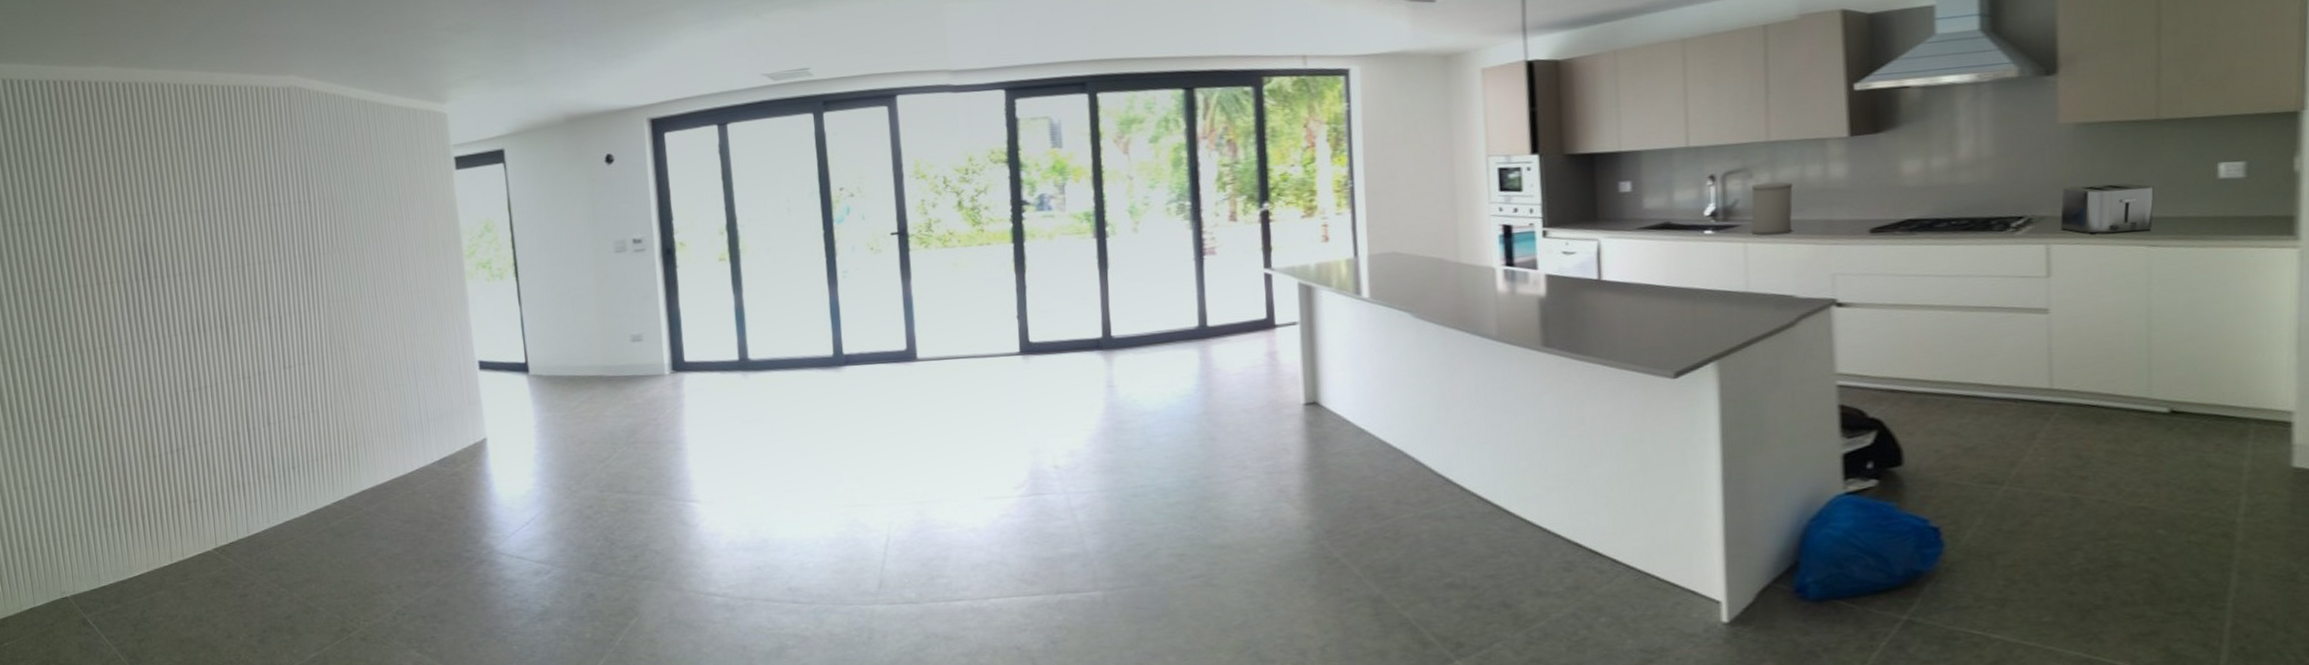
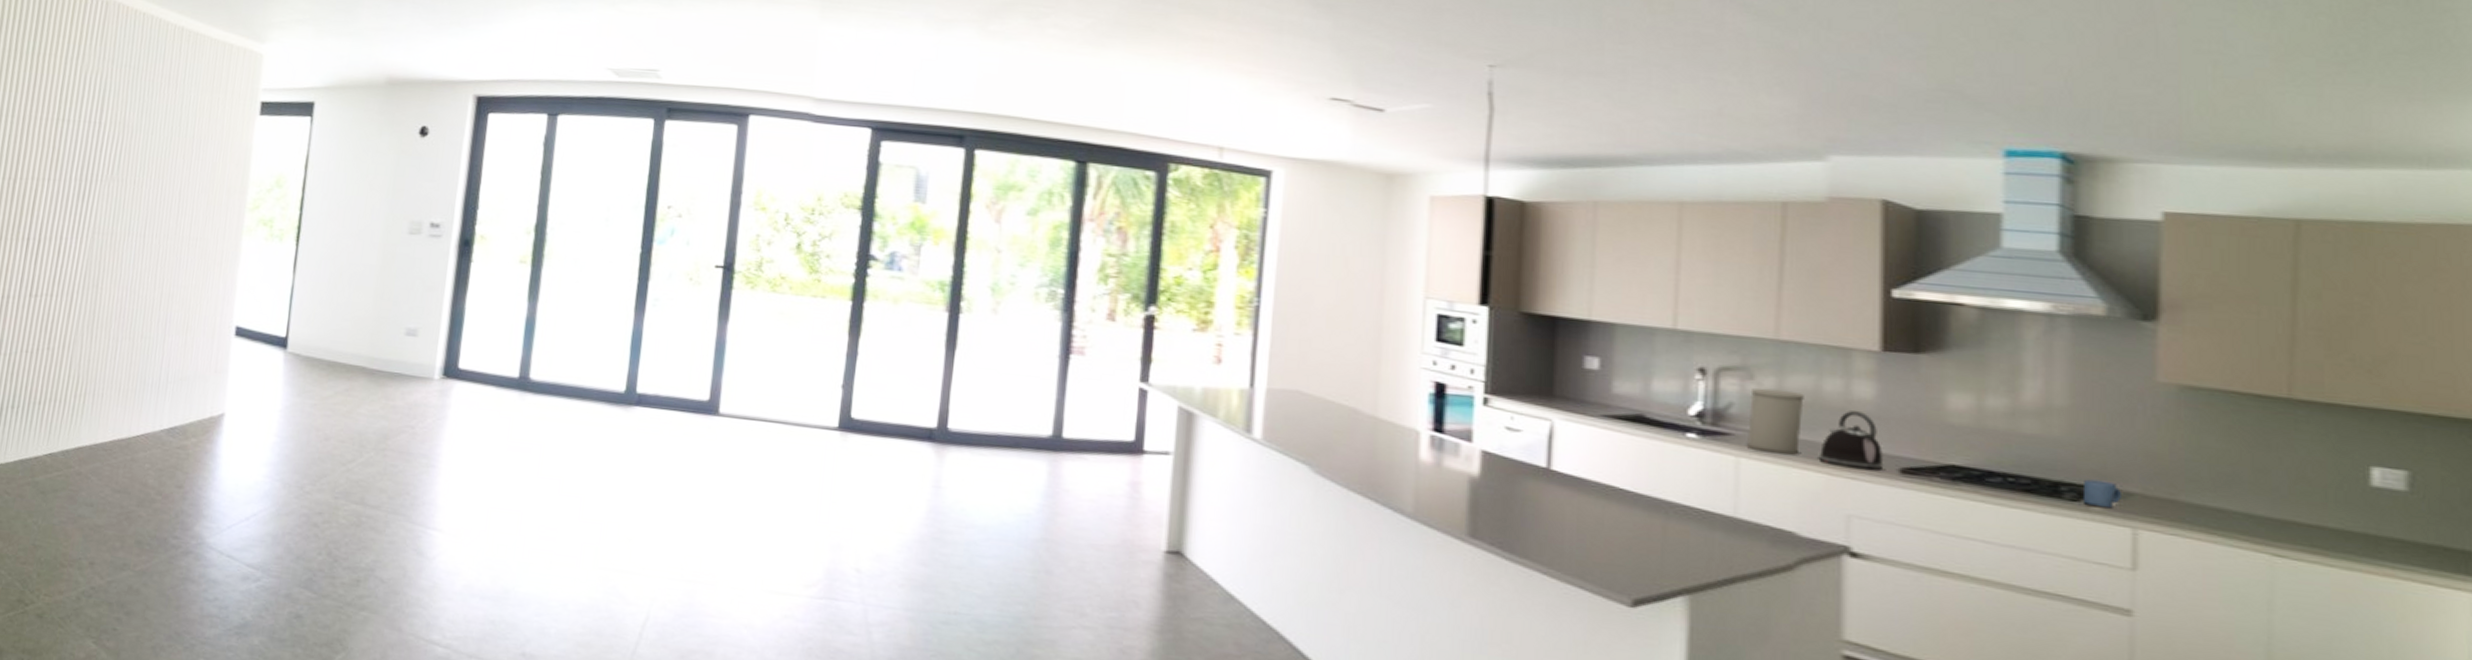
kettle: none [1807,189,1858,238] -> present [1818,411,1884,472]
mug: none [2008,210,2036,234] -> present [2082,479,2121,510]
toaster: present [2060,183,2155,235] -> none [2154,461,2284,537]

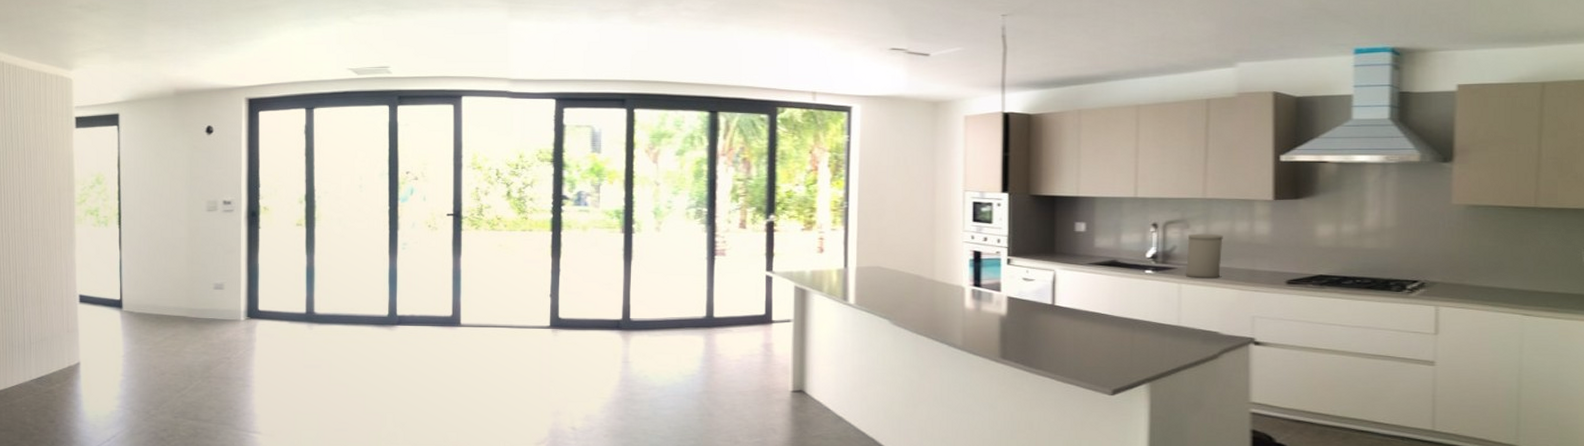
kettle: present [1818,411,1884,472] -> none [1233,244,1276,284]
mug: present [2082,479,2121,510] -> none [1404,276,1428,295]

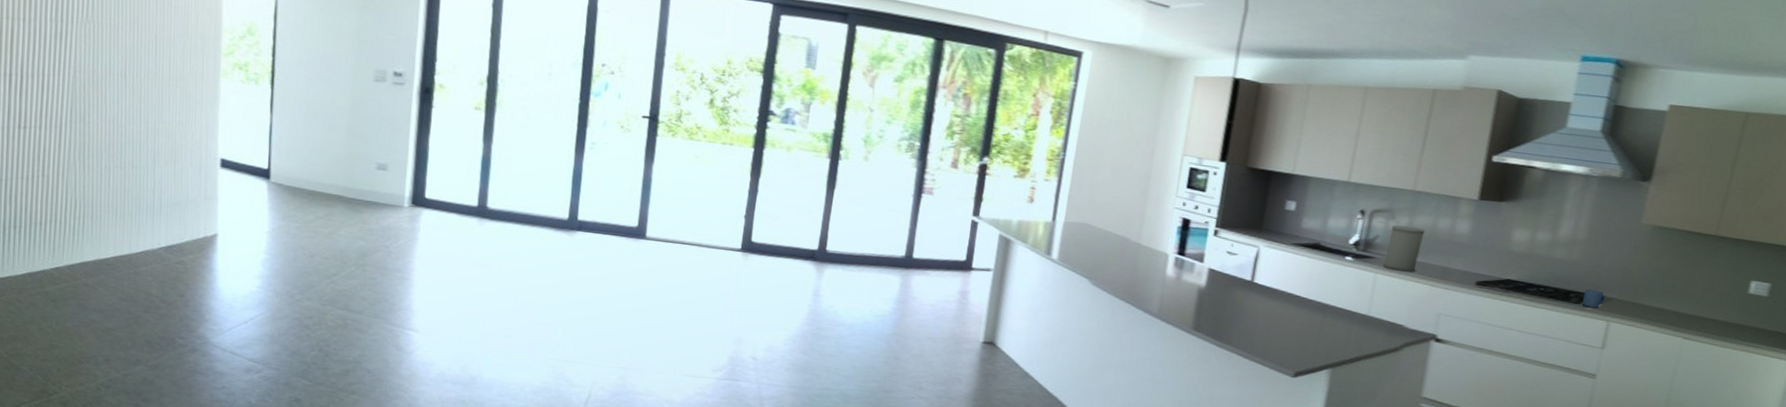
mug: none [1404,276,1428,295] -> present [1581,289,1606,309]

